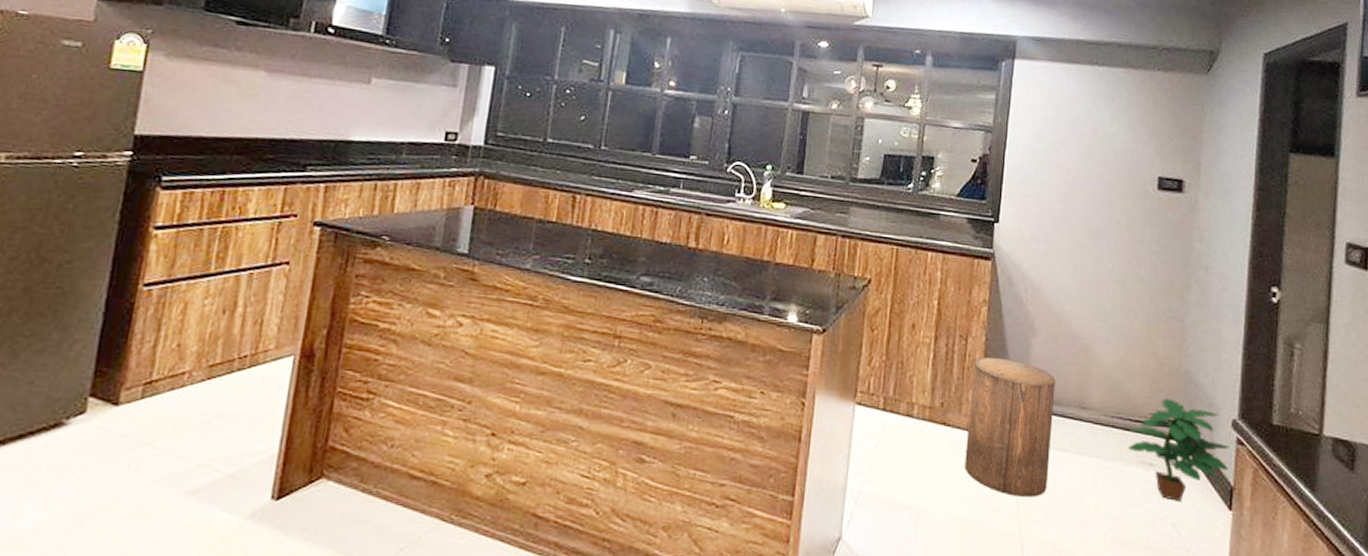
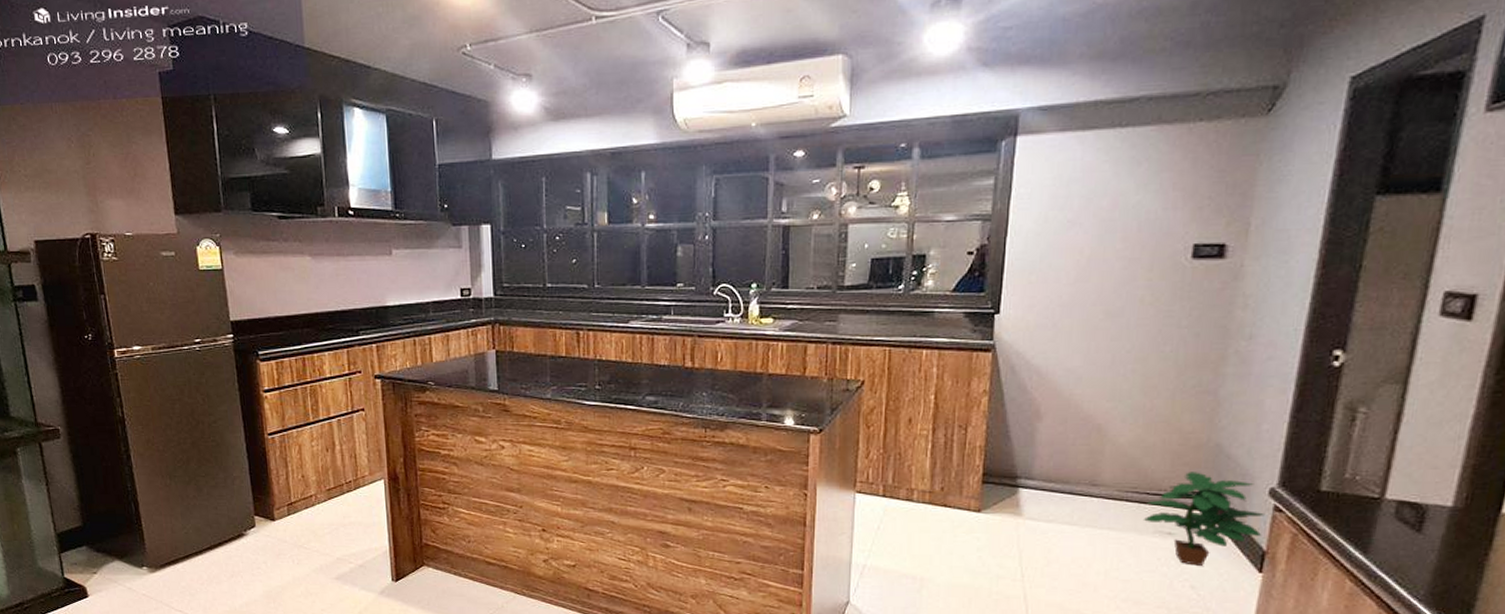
stool: present [964,356,1056,497] -> none [967,443,1064,566]

